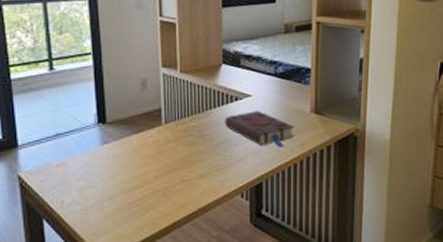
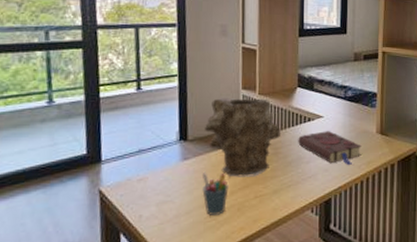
vase: none [124,77,205,161] -> present [205,98,280,177]
pen holder: none [125,156,152,201] -> present [202,171,229,215]

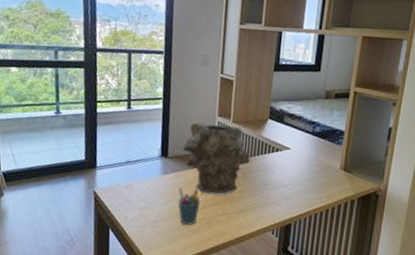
book: present [298,131,362,165] -> none [265,162,324,196]

